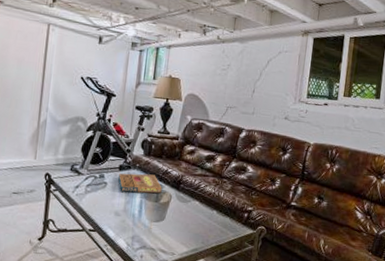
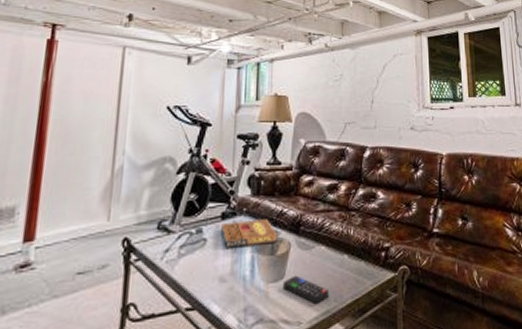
remote control: none [162,219,198,243] -> present [282,275,328,305]

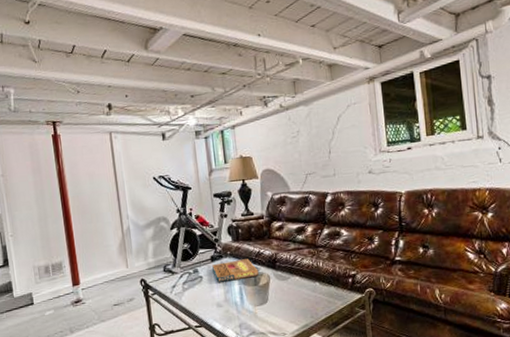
remote control: present [282,275,328,305] -> none [267,299,306,321]

